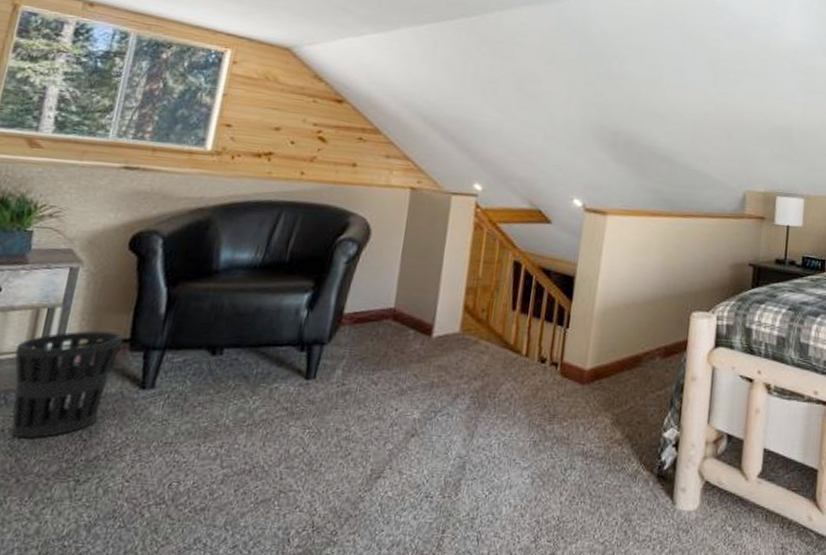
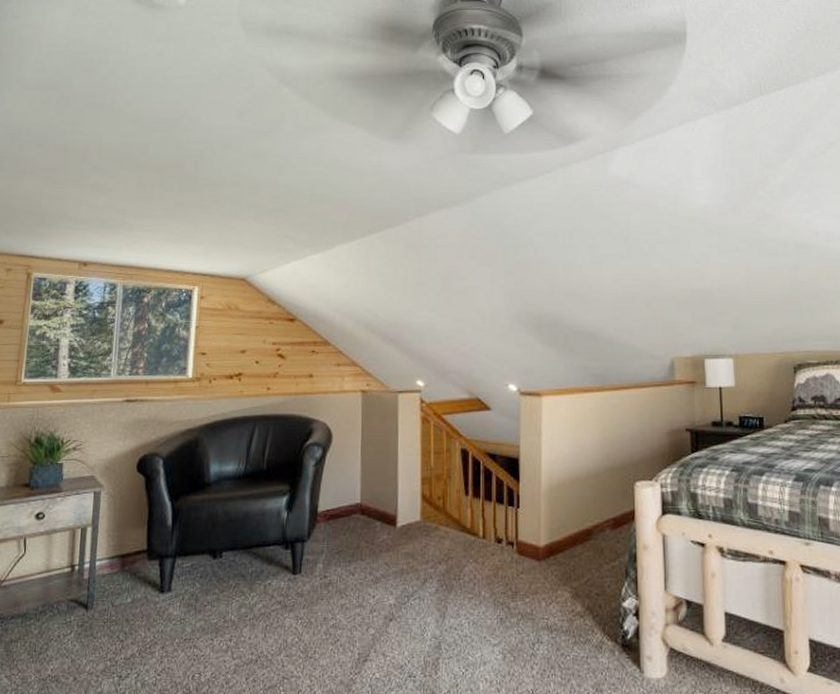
wastebasket: present [10,331,124,439] -> none [60,545,142,642]

